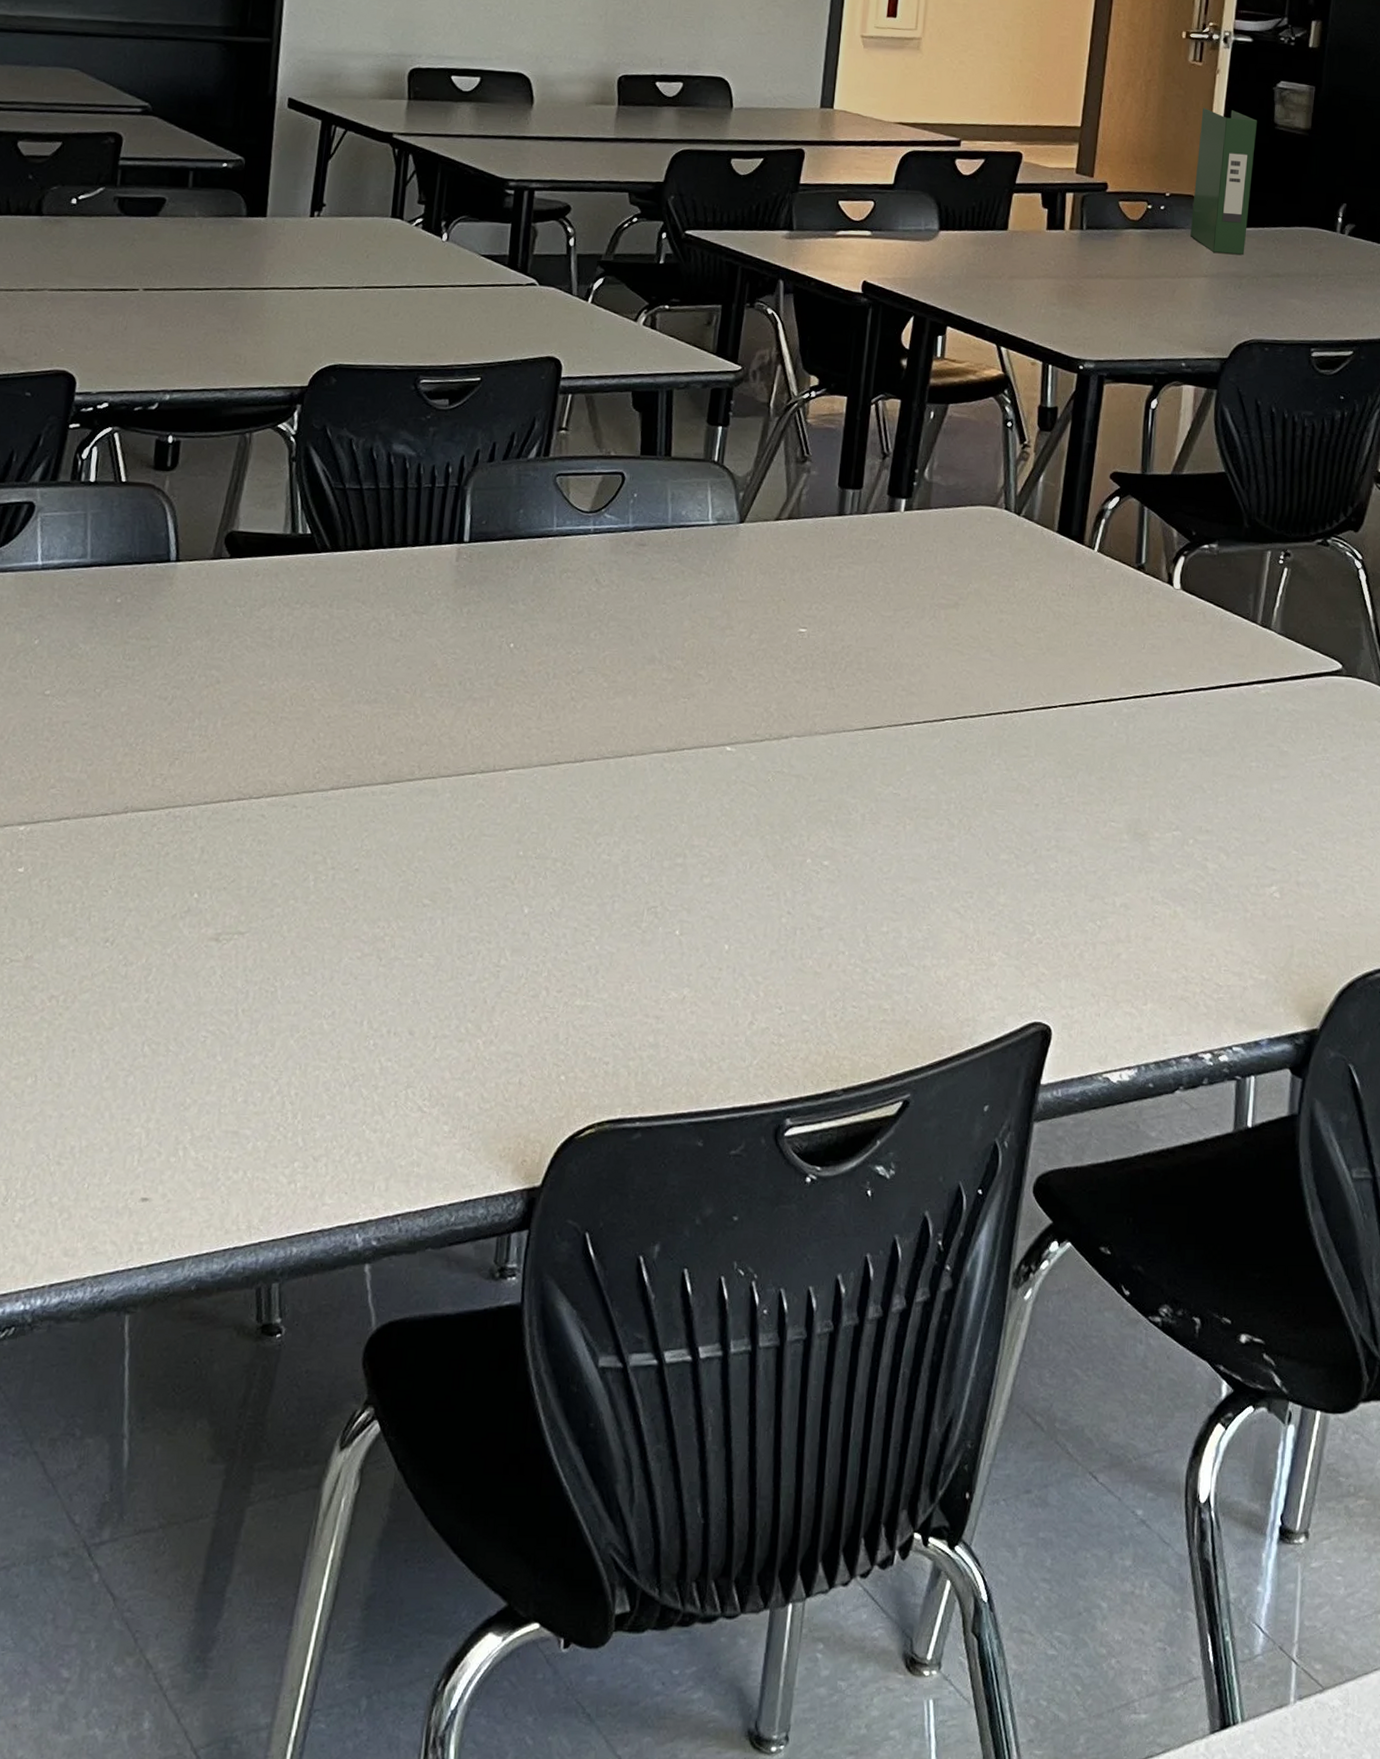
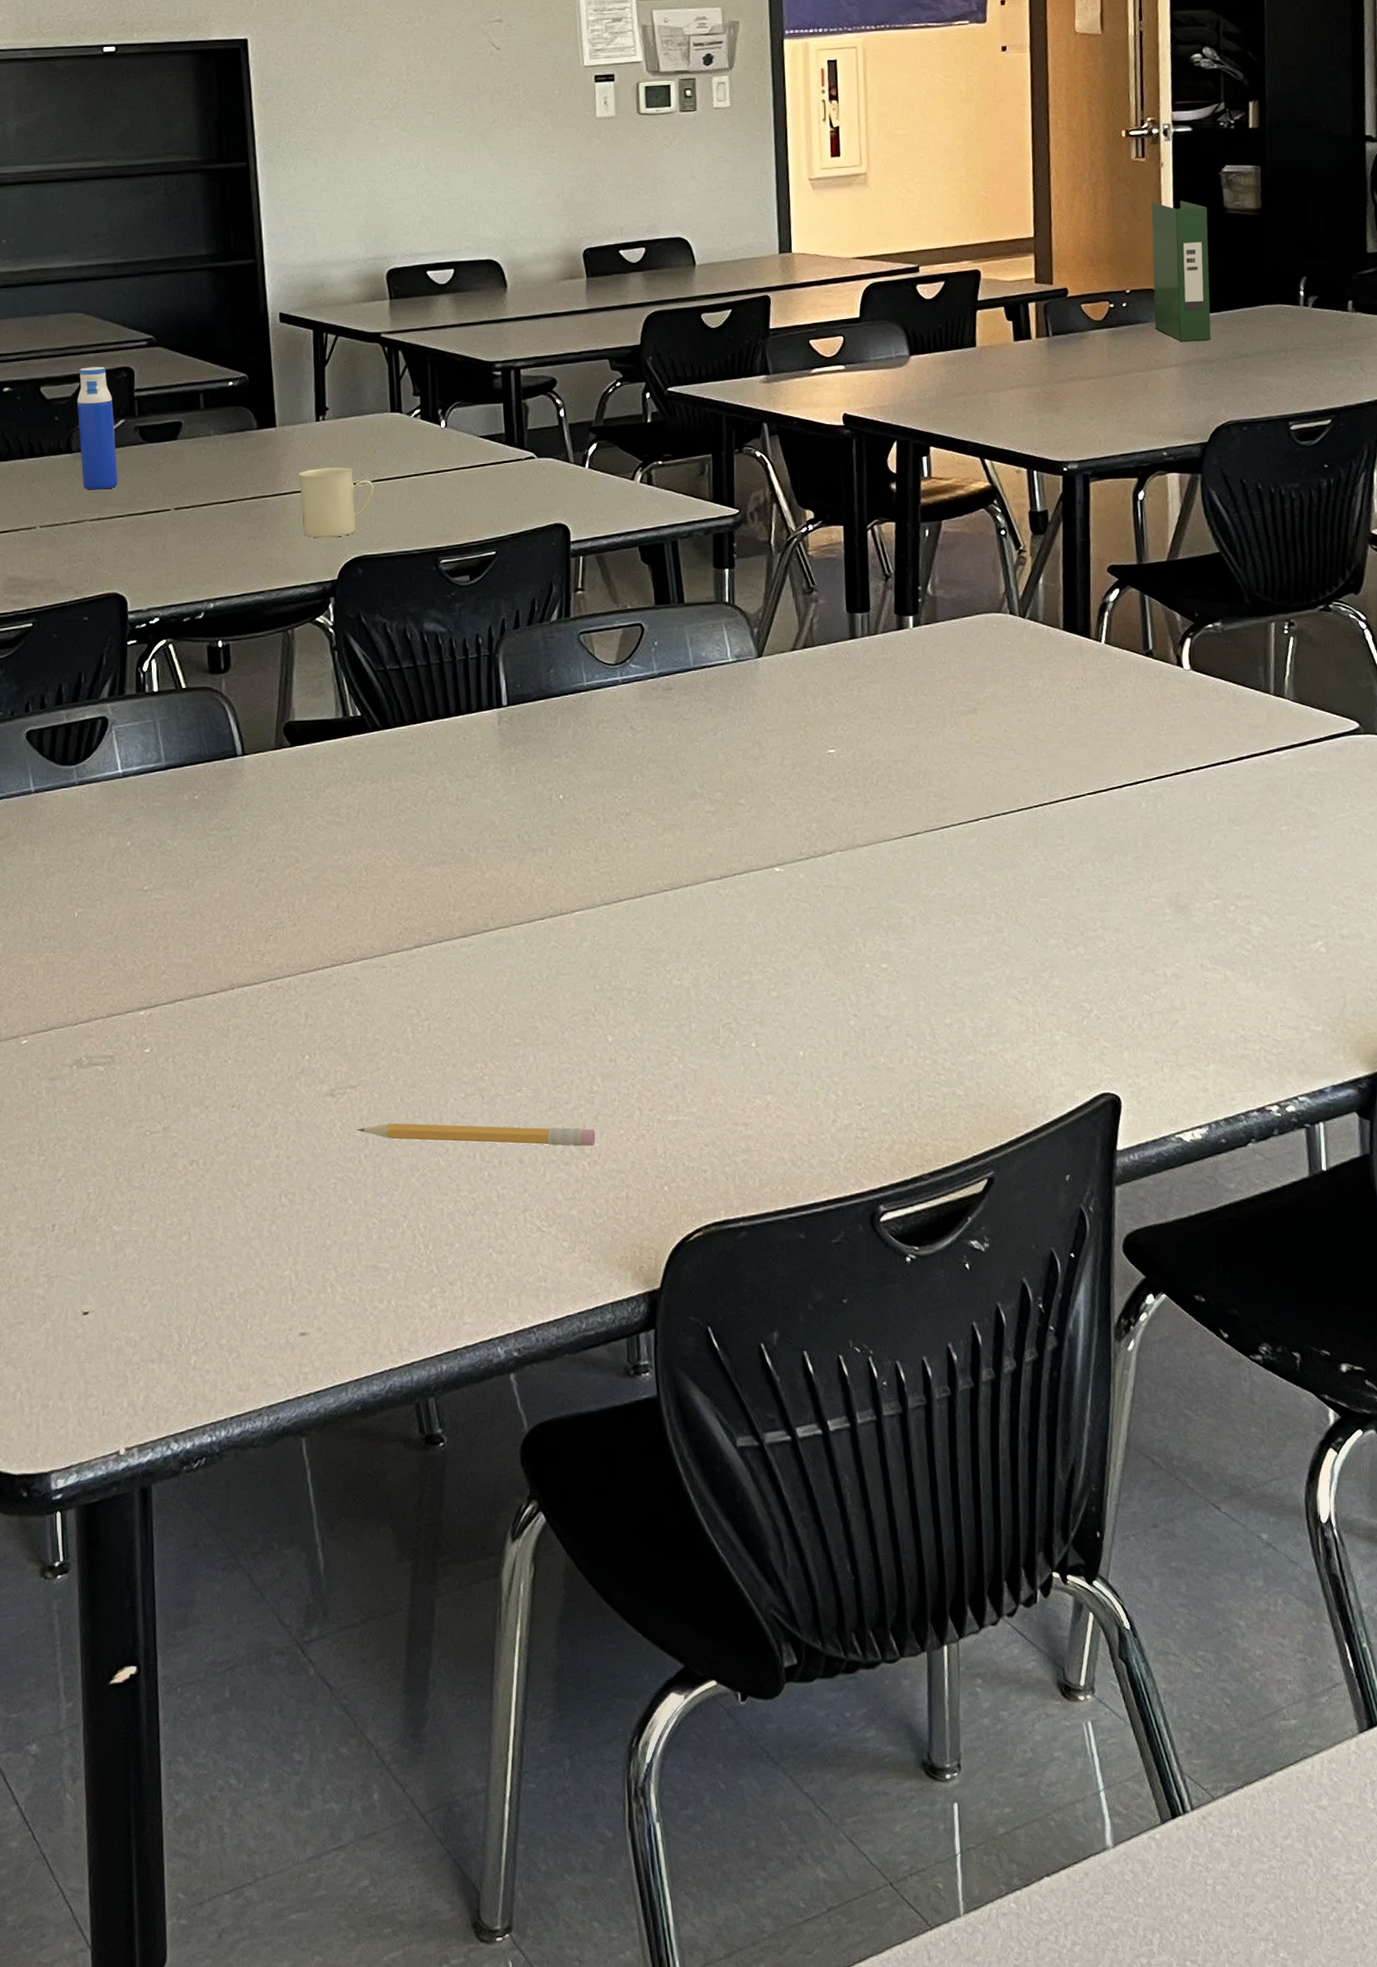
water bottle: none [47,127,95,259] -> present [77,366,119,490]
pencil: none [237,976,495,1025] -> present [356,1122,595,1147]
mug: none [278,266,362,342] -> present [298,467,374,538]

